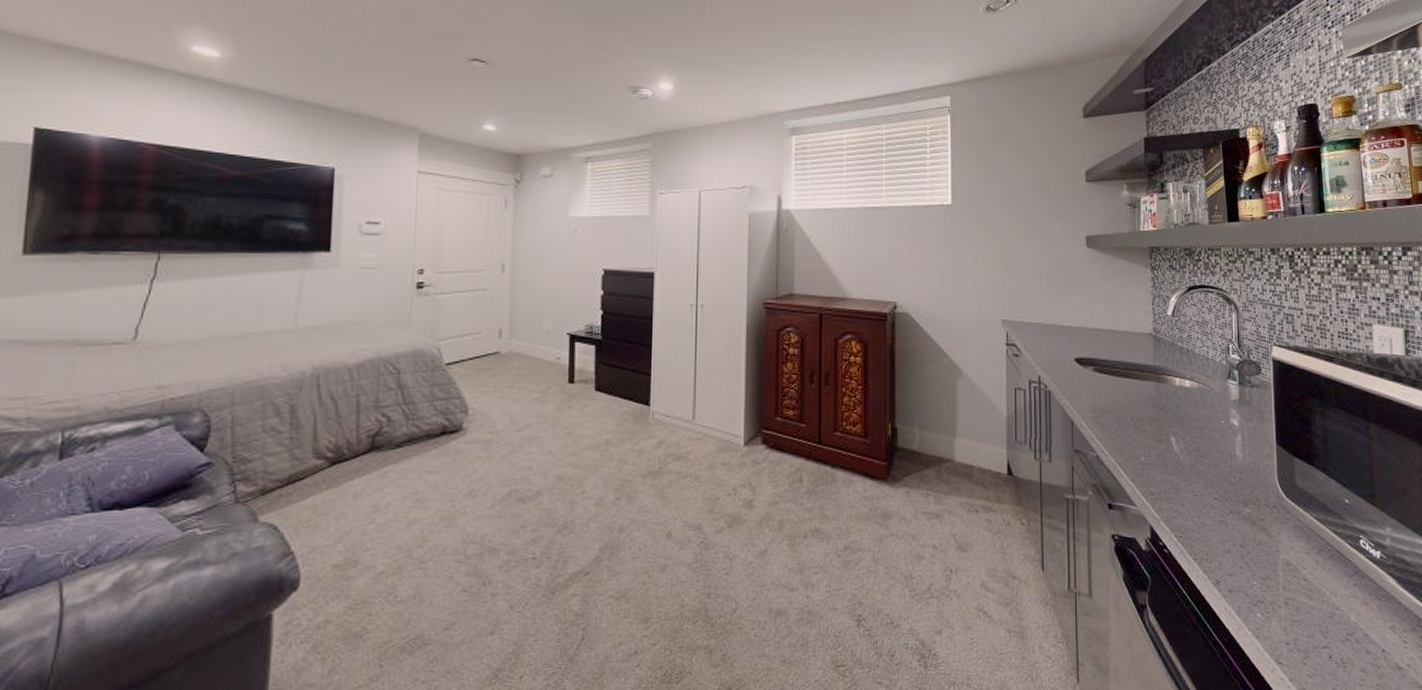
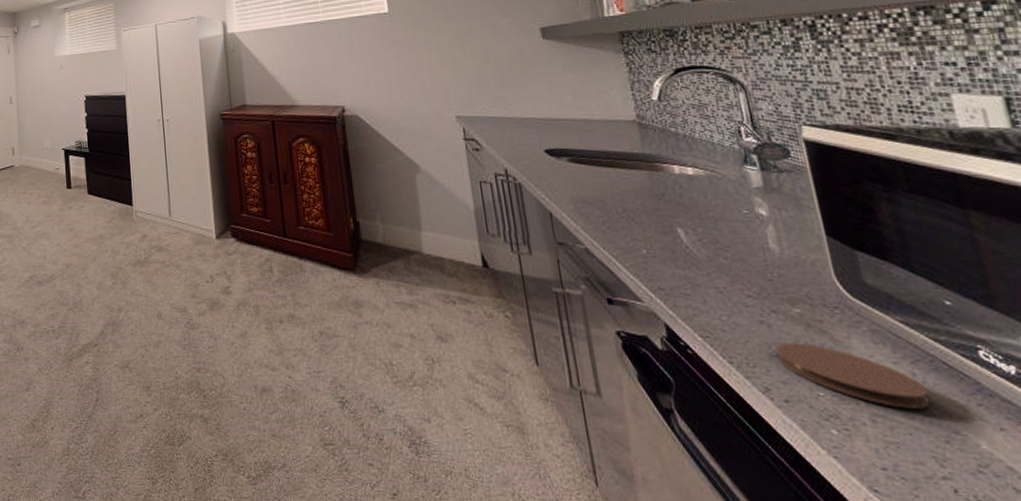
coaster: none [1228,539,1325,591] -> present [775,343,931,409]

